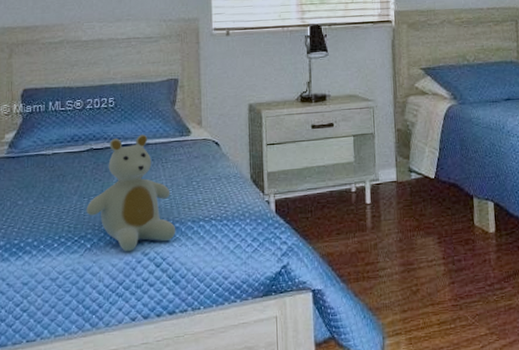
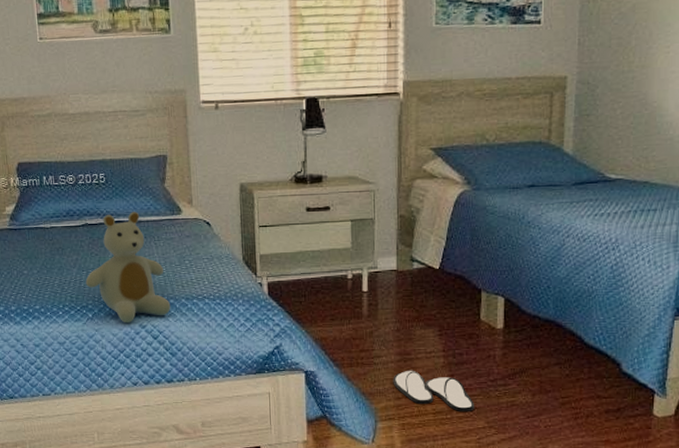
slippers: none [398,281,475,320] -> present [393,371,474,411]

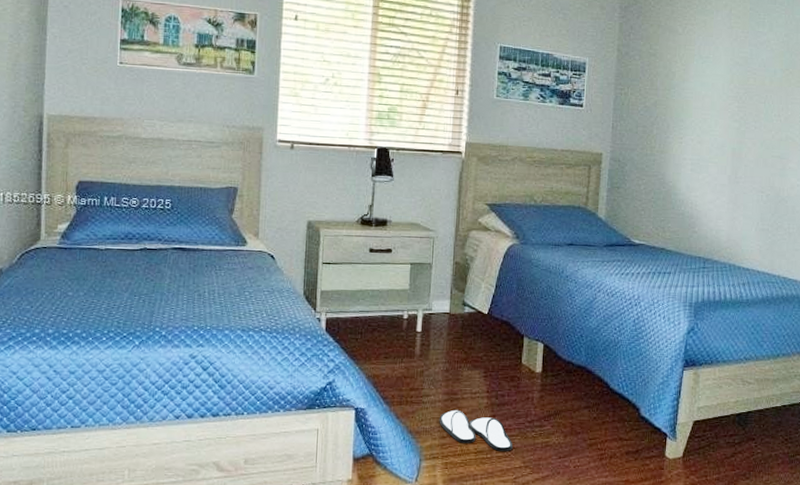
stuffed bear: present [85,211,171,322] -> none [136,239,225,352]

